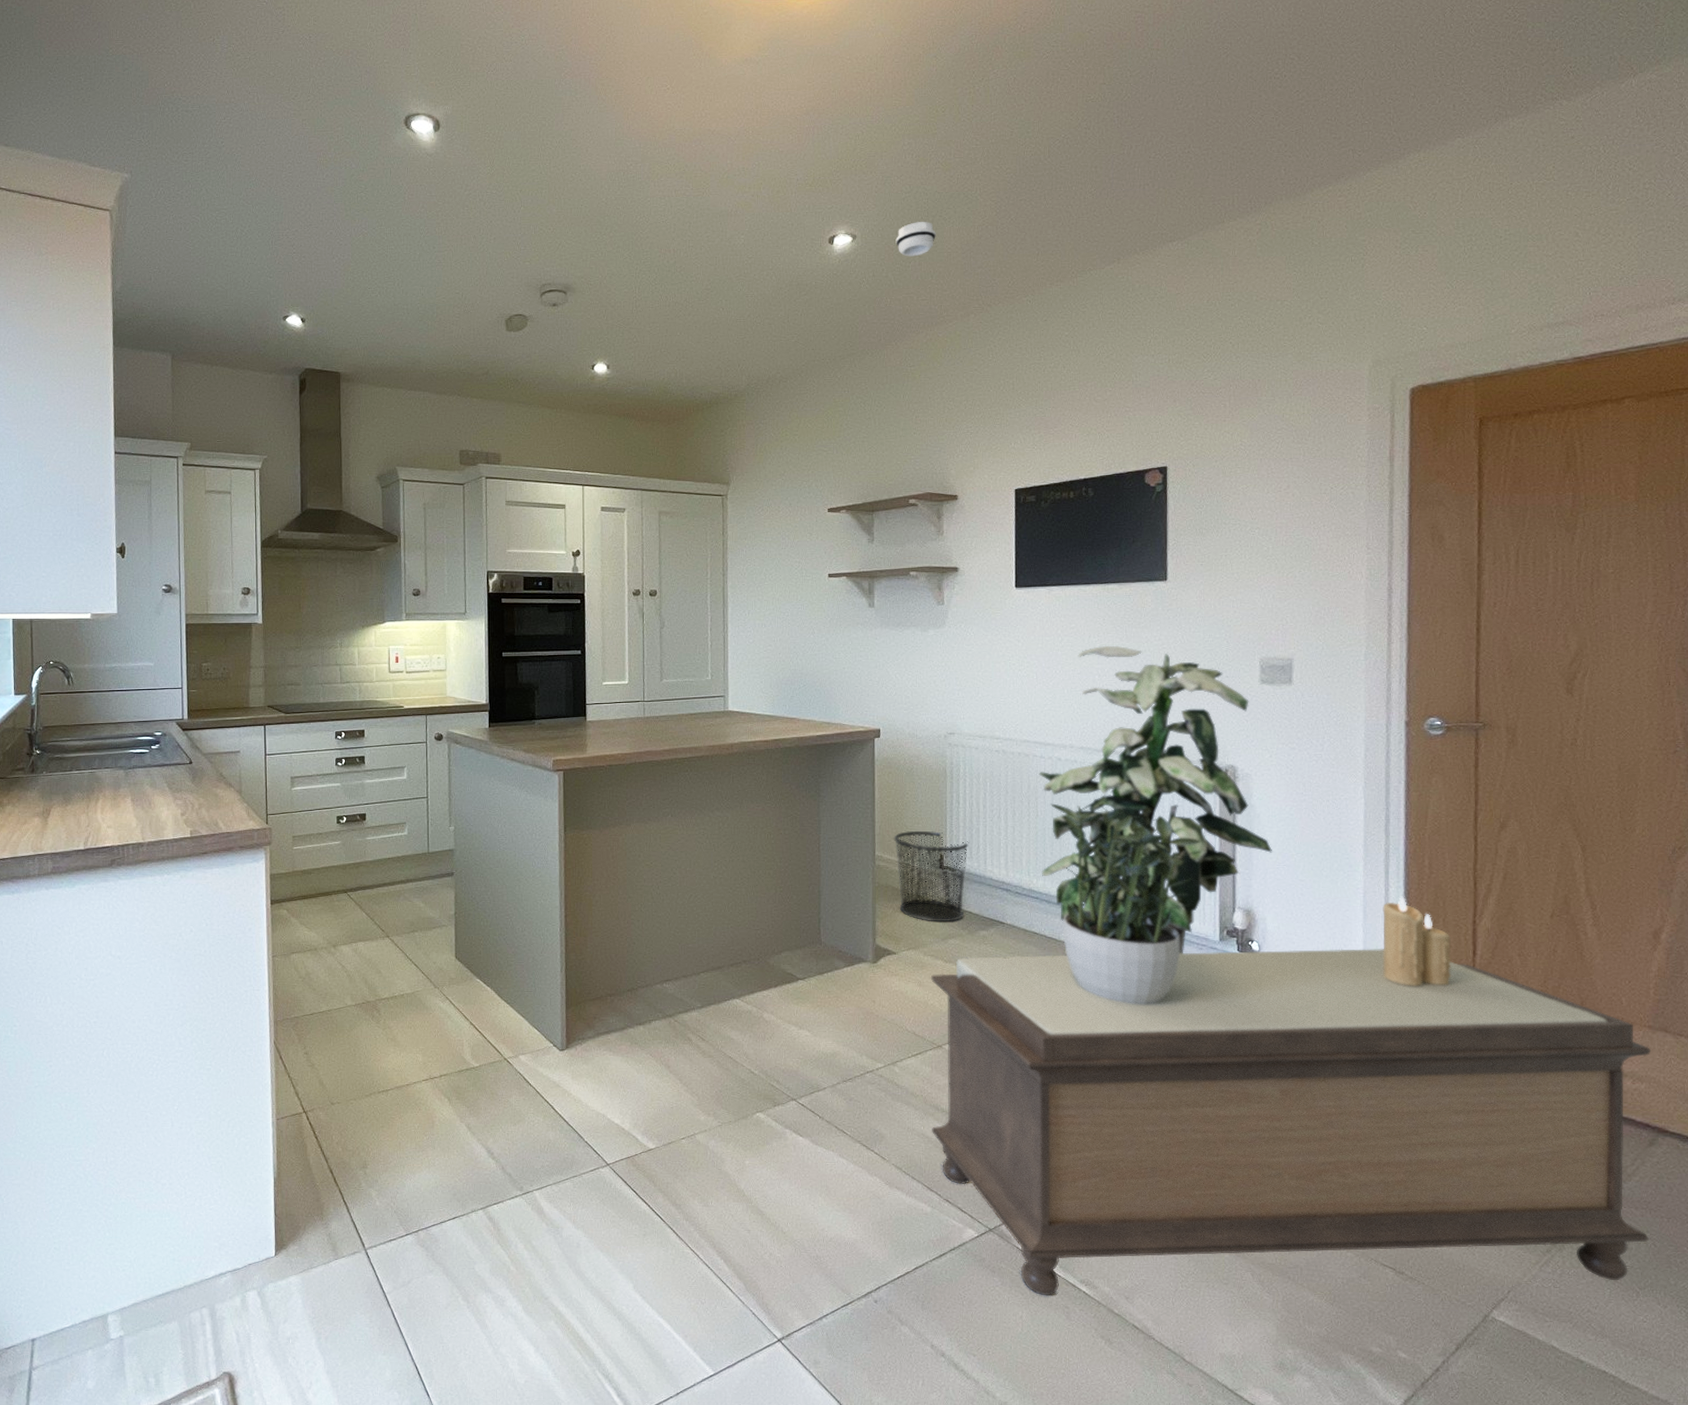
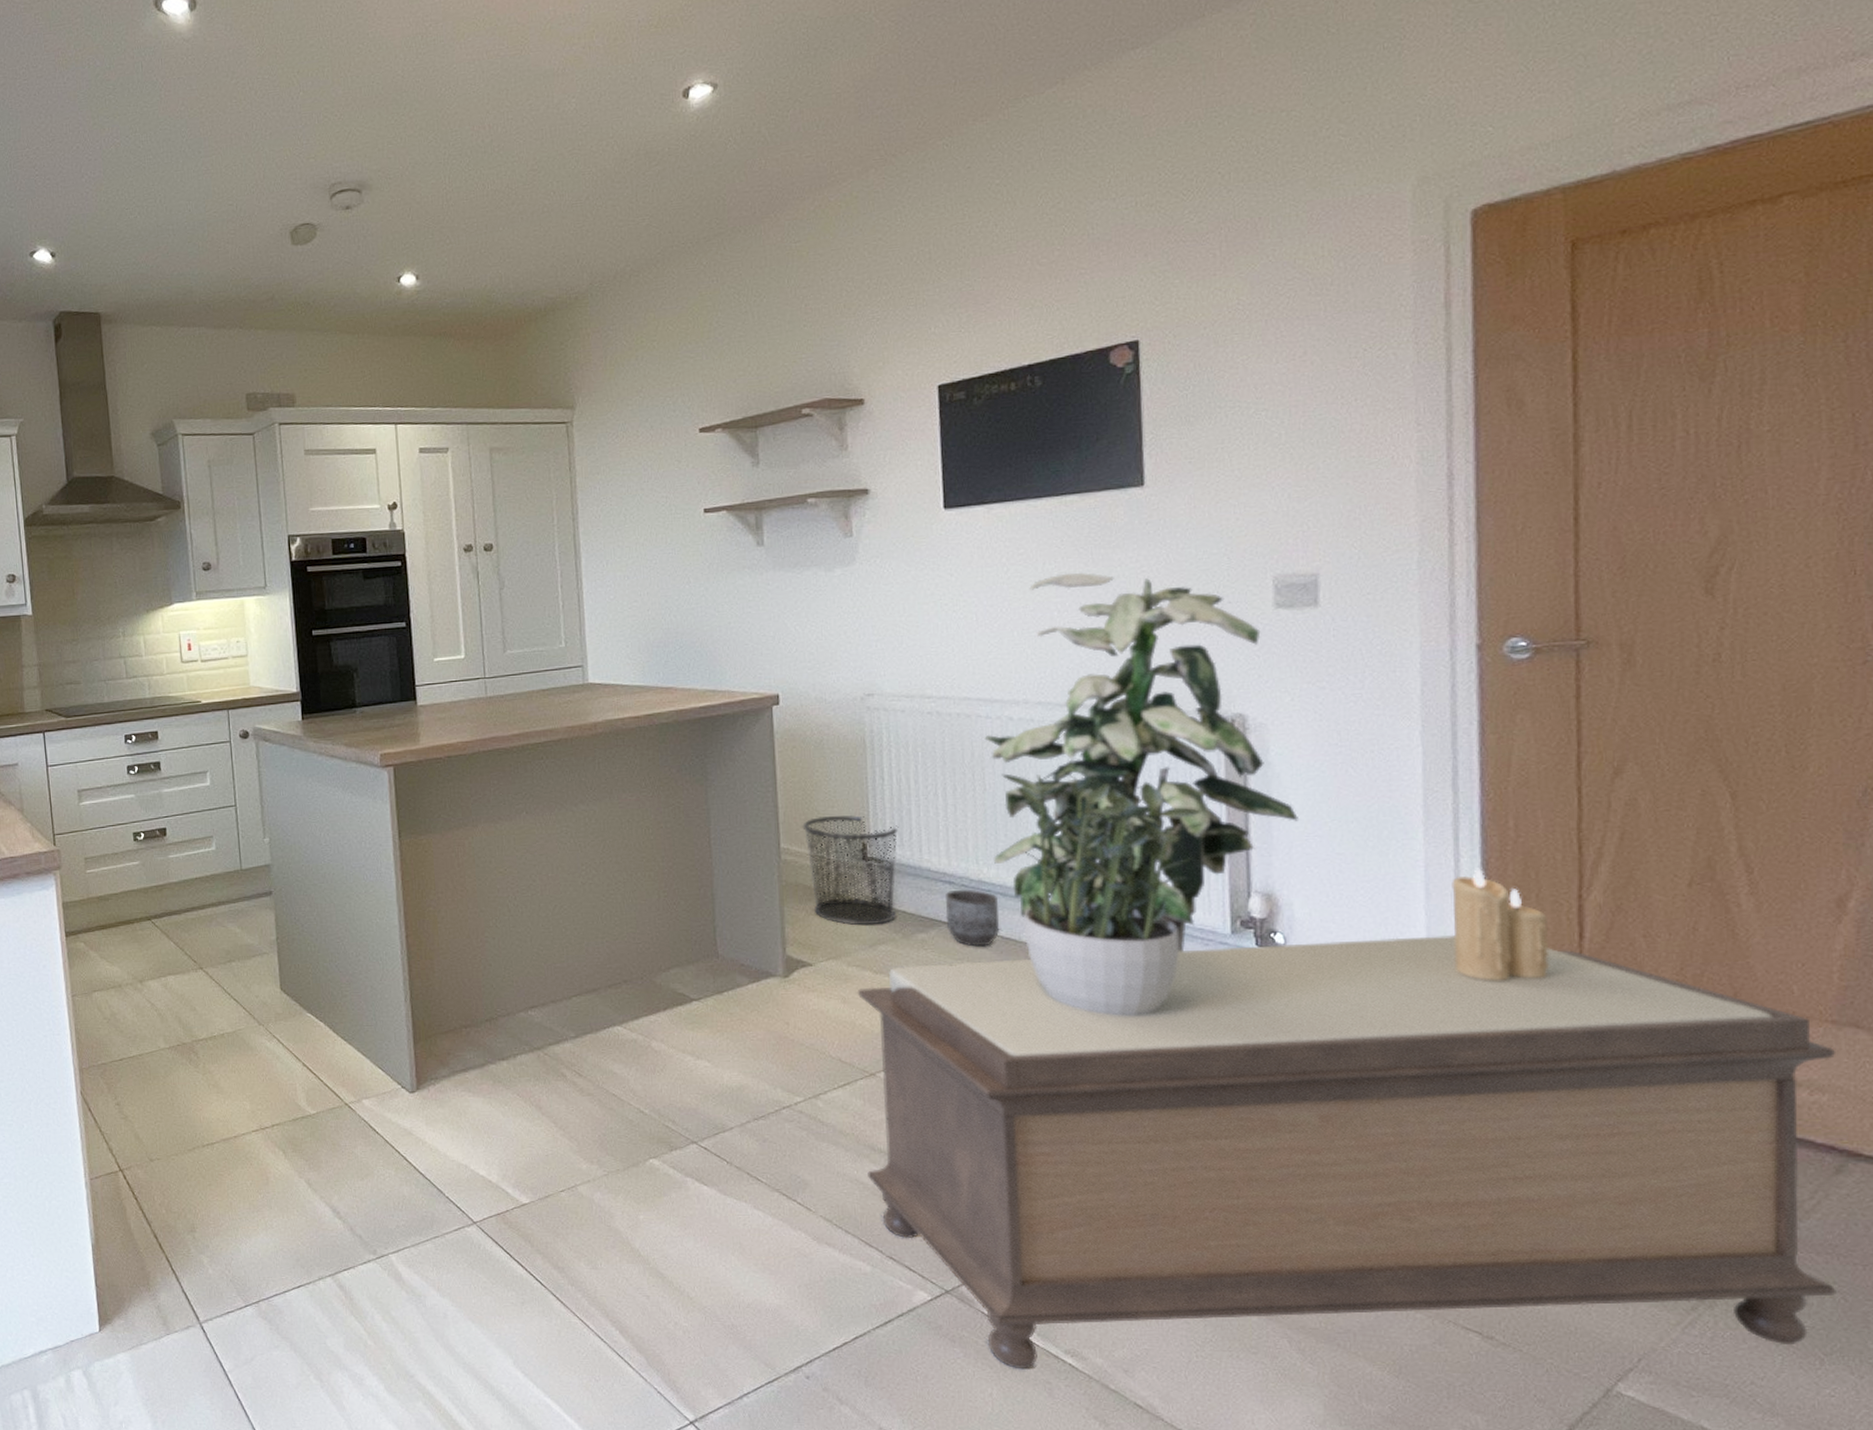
smoke detector: present [896,222,936,257] -> none [768,57,821,104]
planter: none [1002,896,1044,944] -> present [946,889,1000,947]

